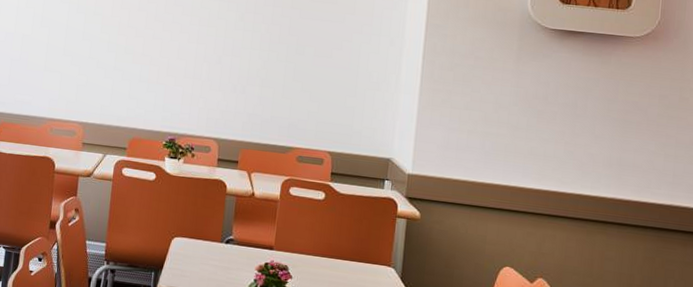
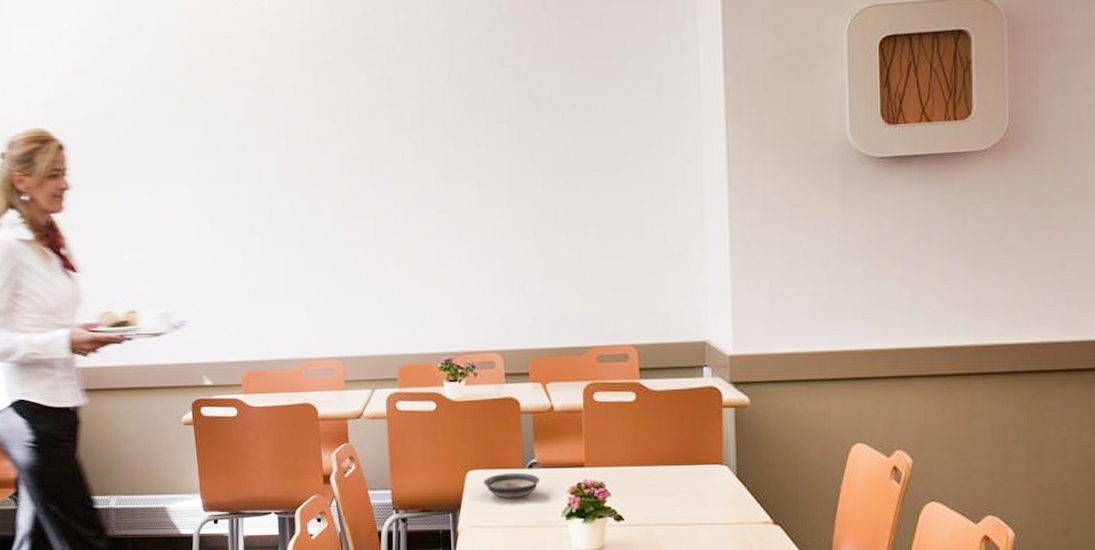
saucer: none [185,244,234,268] -> present [483,472,541,498]

